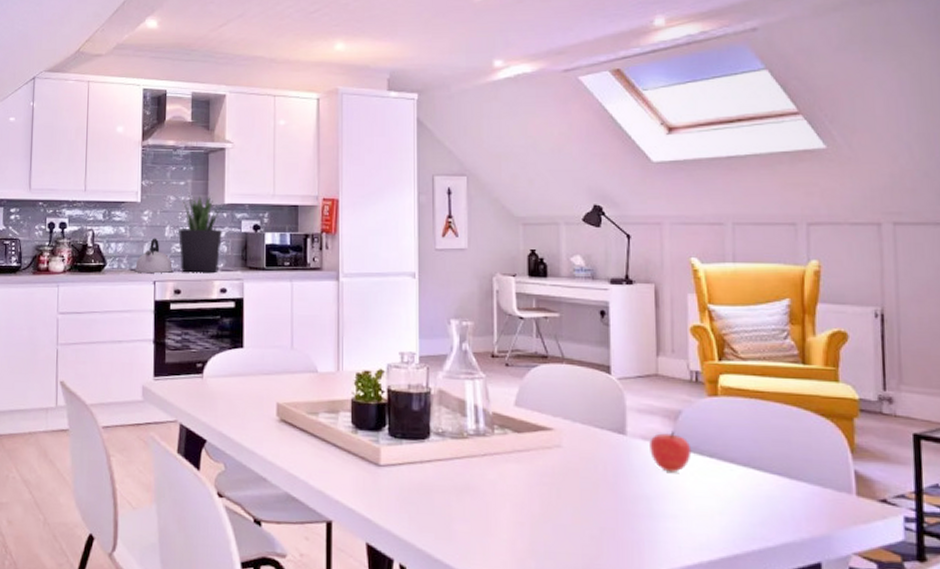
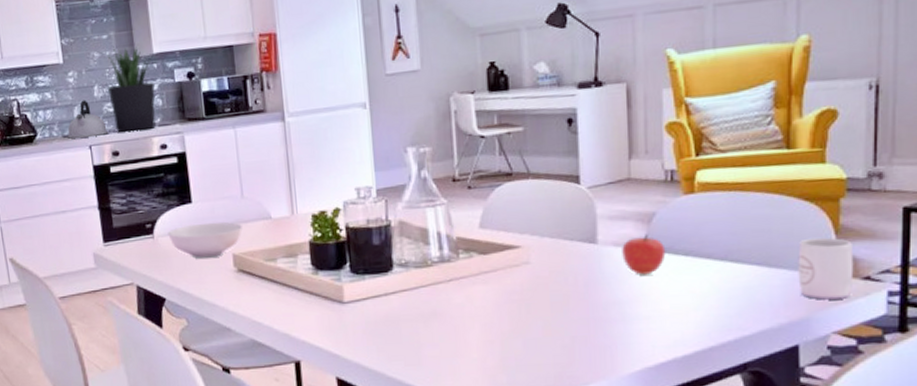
bowl: none [217,369,289,404] -> present [168,222,243,259]
mug: none [816,454,871,520] -> present [798,237,854,300]

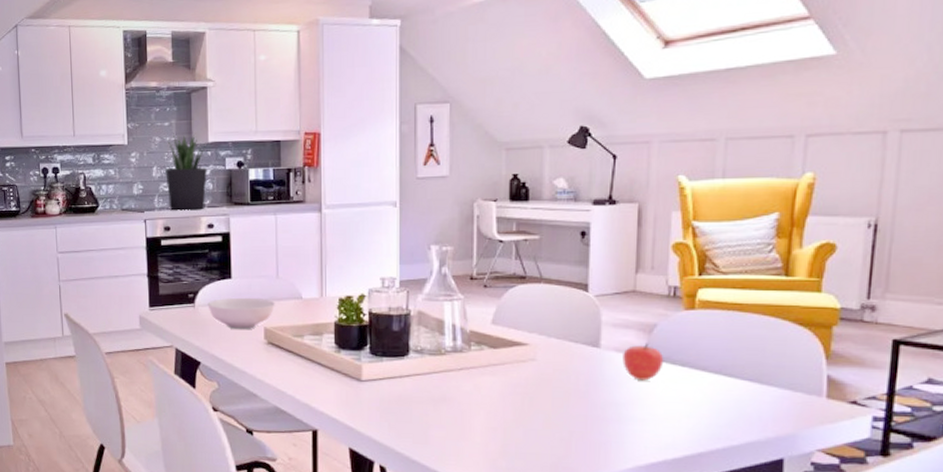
kettle: present [67,99,108,139] -> none [125,178,162,213]
mug: present [798,237,854,300] -> none [787,360,843,420]

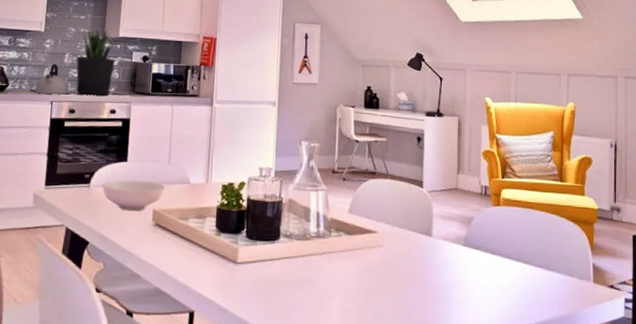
kettle: none [125,178,162,213] -> present [34,63,69,95]
fruit: present [622,343,664,381] -> none [449,233,479,266]

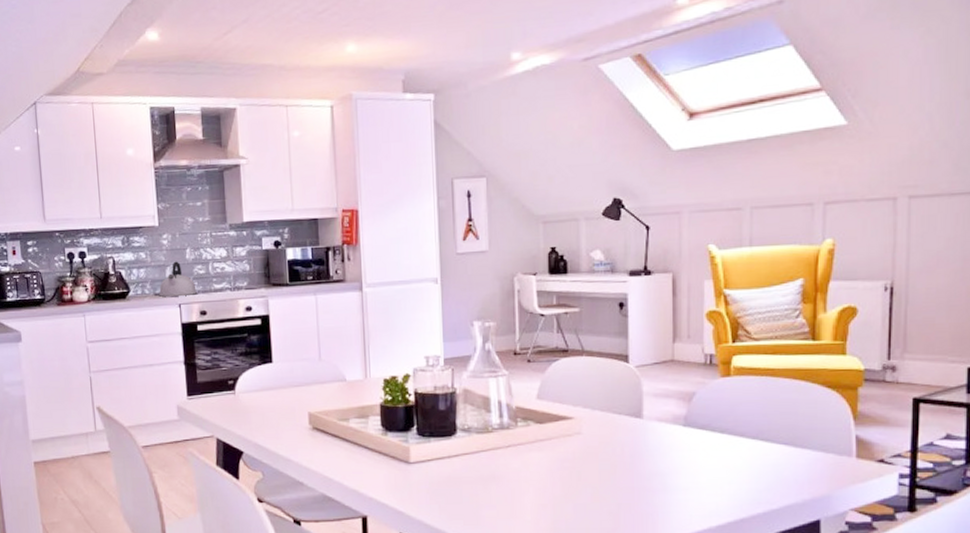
planter: present [76,24,116,97] -> none [199,212,243,294]
bowl: present [102,180,165,211] -> none [248,382,319,415]

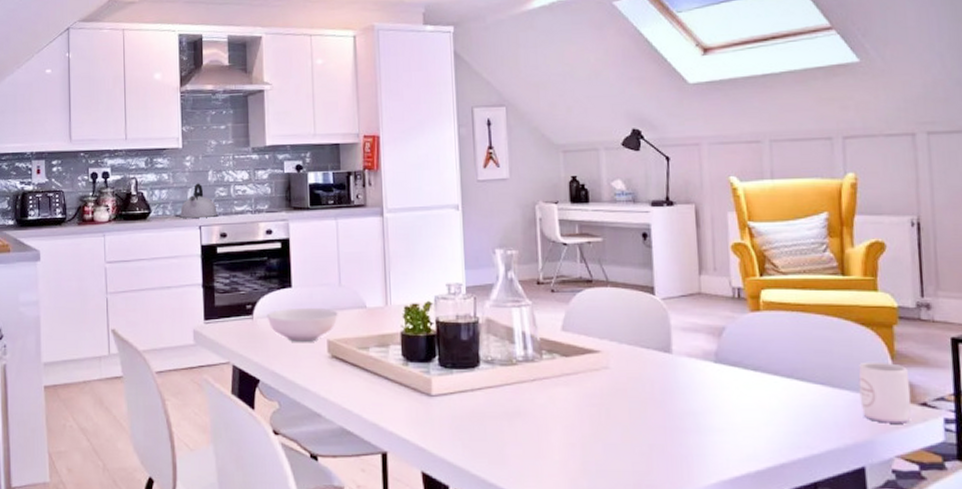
bowl: none [248,382,319,415] -> present [267,308,338,342]
mug: none [820,422,870,479] -> present [858,361,912,423]

